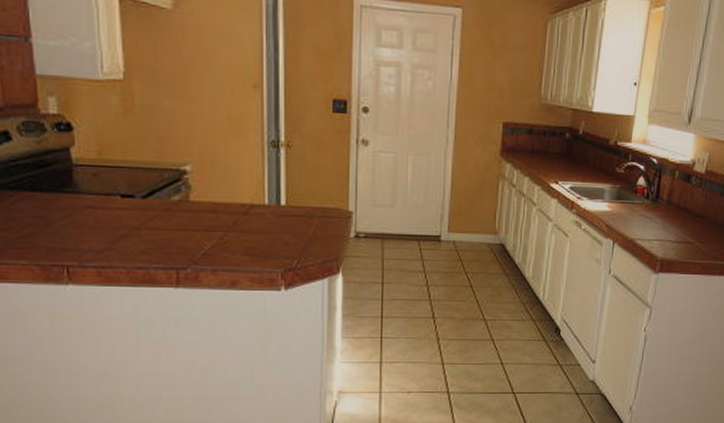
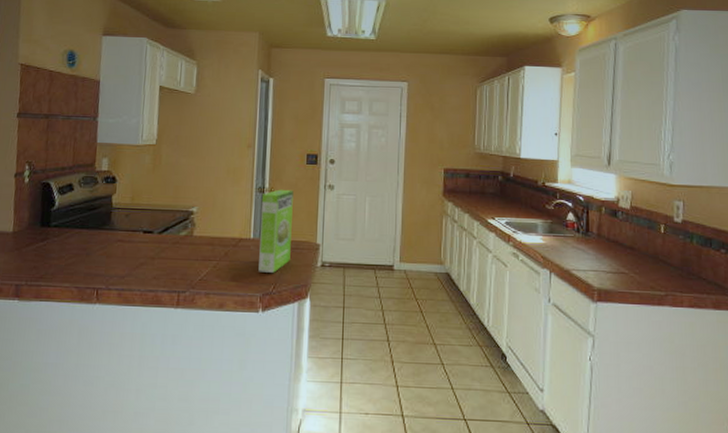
cake mix box: none [276,144,317,245] -> present [258,189,294,273]

